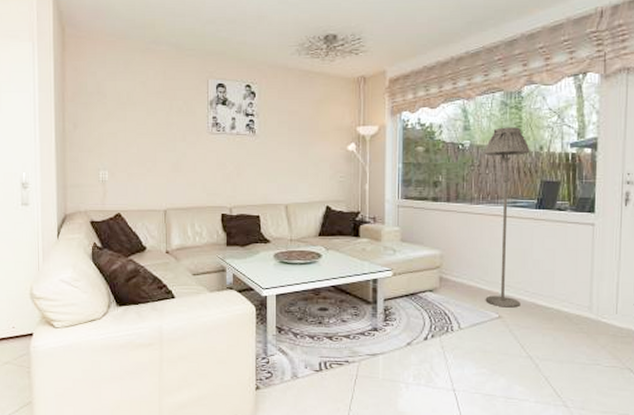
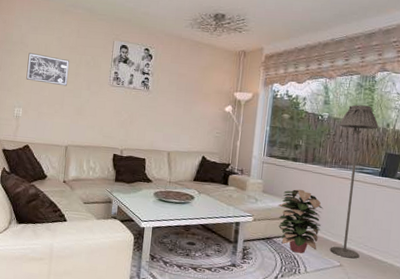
wall art: none [108,103,158,140] -> present [26,52,69,86]
decorative plant: none [420,234,474,308] -> present [277,189,324,254]

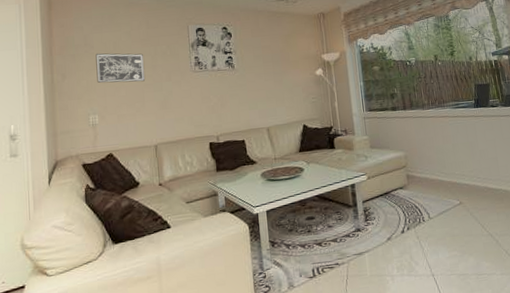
decorative plant: present [277,189,324,254] -> none [387,137,435,201]
floor lamp: present [330,104,379,259] -> none [427,43,476,194]

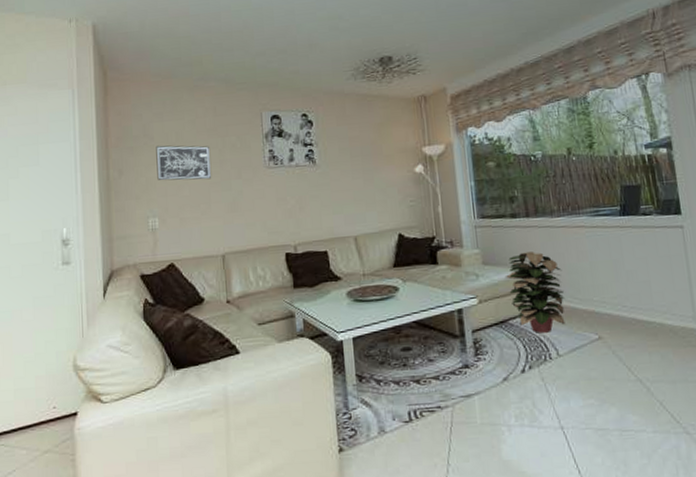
decorative plant: none [387,137,435,201] -> present [504,252,566,333]

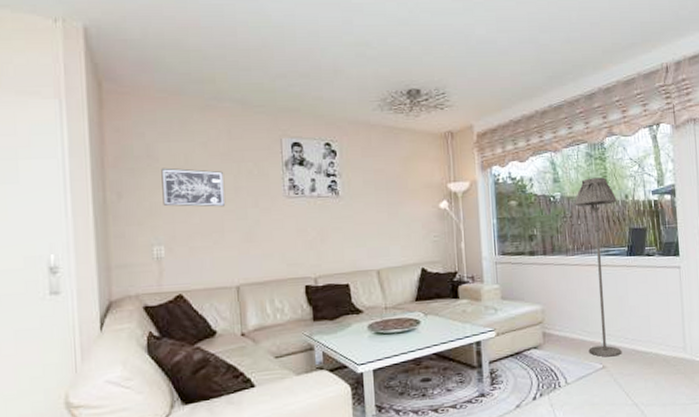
decorative plant: present [504,252,566,333] -> none [521,288,575,364]
floor lamp: none [557,133,620,327] -> present [575,177,622,357]

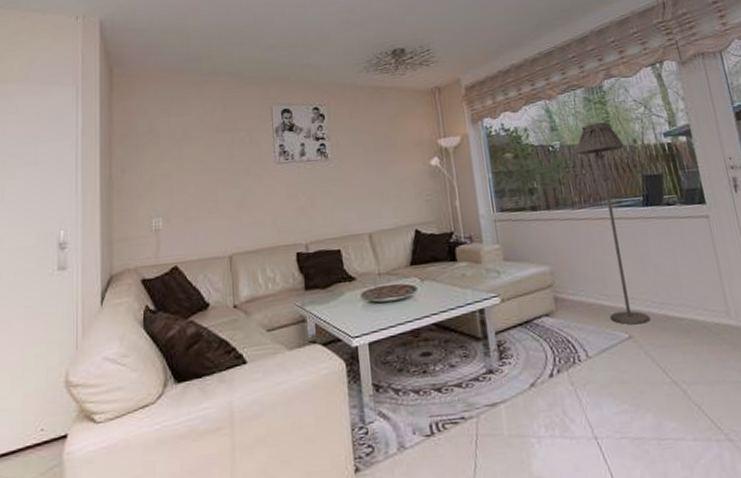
wall art: present [161,167,225,207] -> none [161,141,219,179]

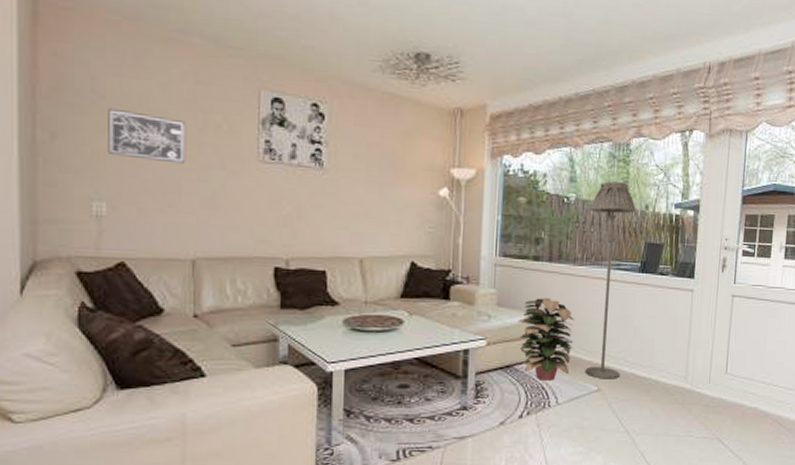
wall art: none [161,141,219,179] -> present [108,107,185,164]
decorative plant: none [527,246,594,333] -> present [517,298,575,381]

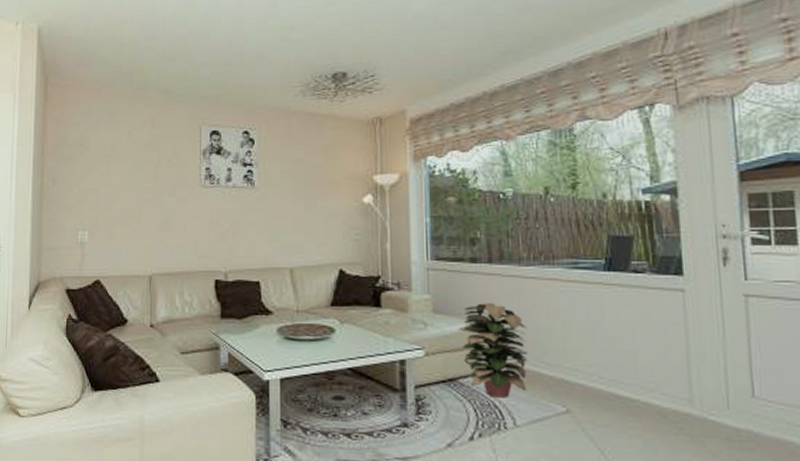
wall art: present [108,107,185,164] -> none [90,156,144,195]
floor lamp: present [585,181,636,379] -> none [532,171,595,399]

